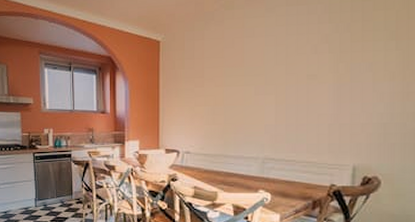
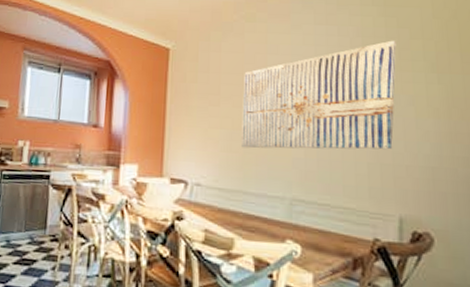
wall art: none [221,13,360,120] -> present [240,40,397,150]

